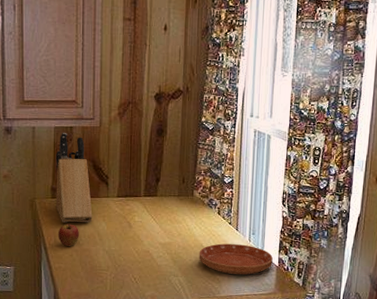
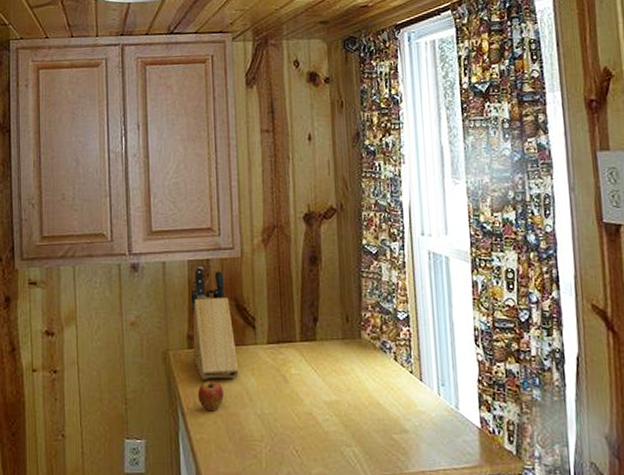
saucer: present [199,243,273,275] -> none [375,400,473,441]

